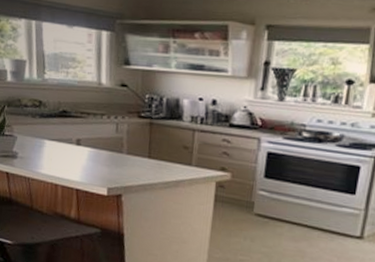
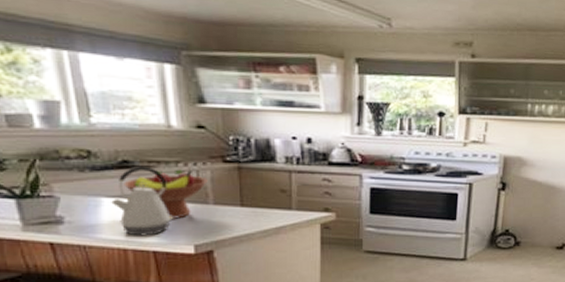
kettle: none [51,115,95,176] -> present [111,165,174,236]
fruit bowl: none [61,121,124,164] -> present [124,169,208,219]

